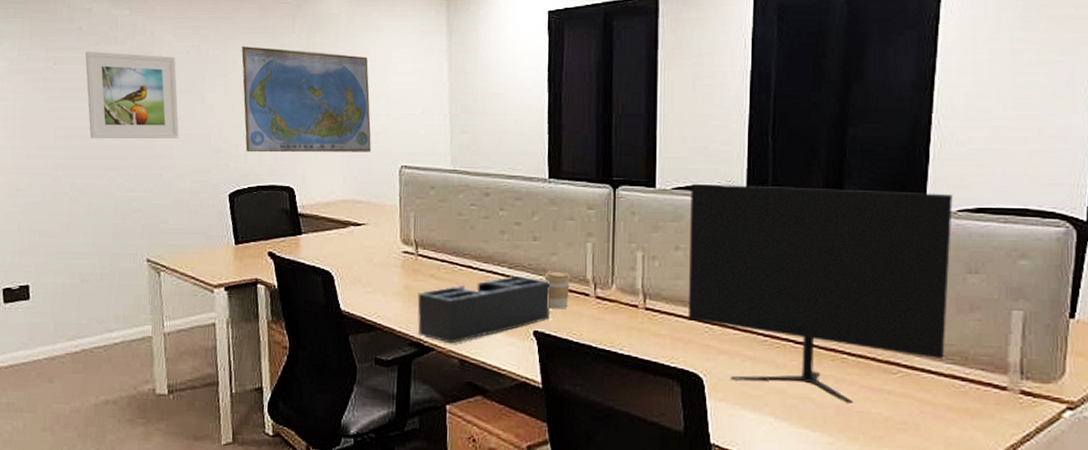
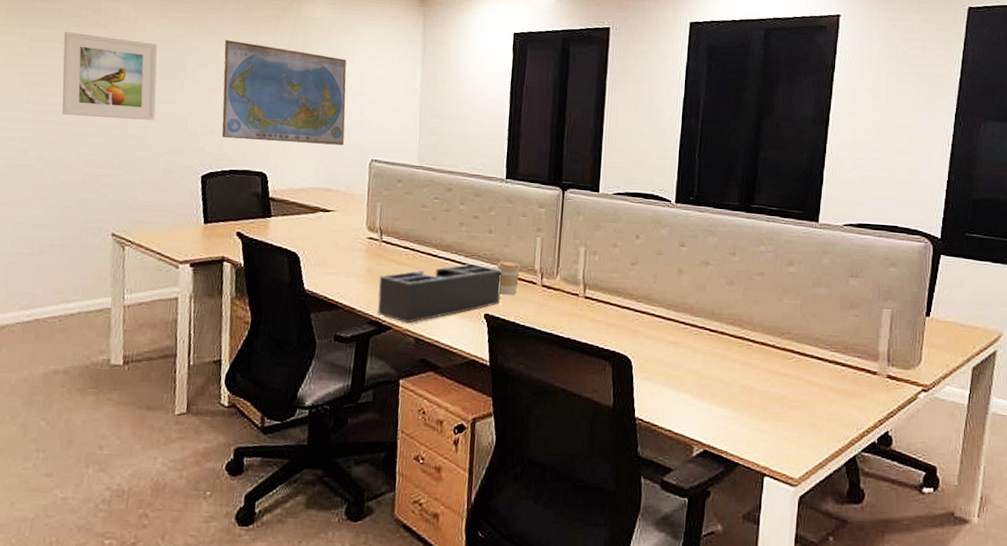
monitor: present [687,183,953,403] -> none [621,190,840,384]

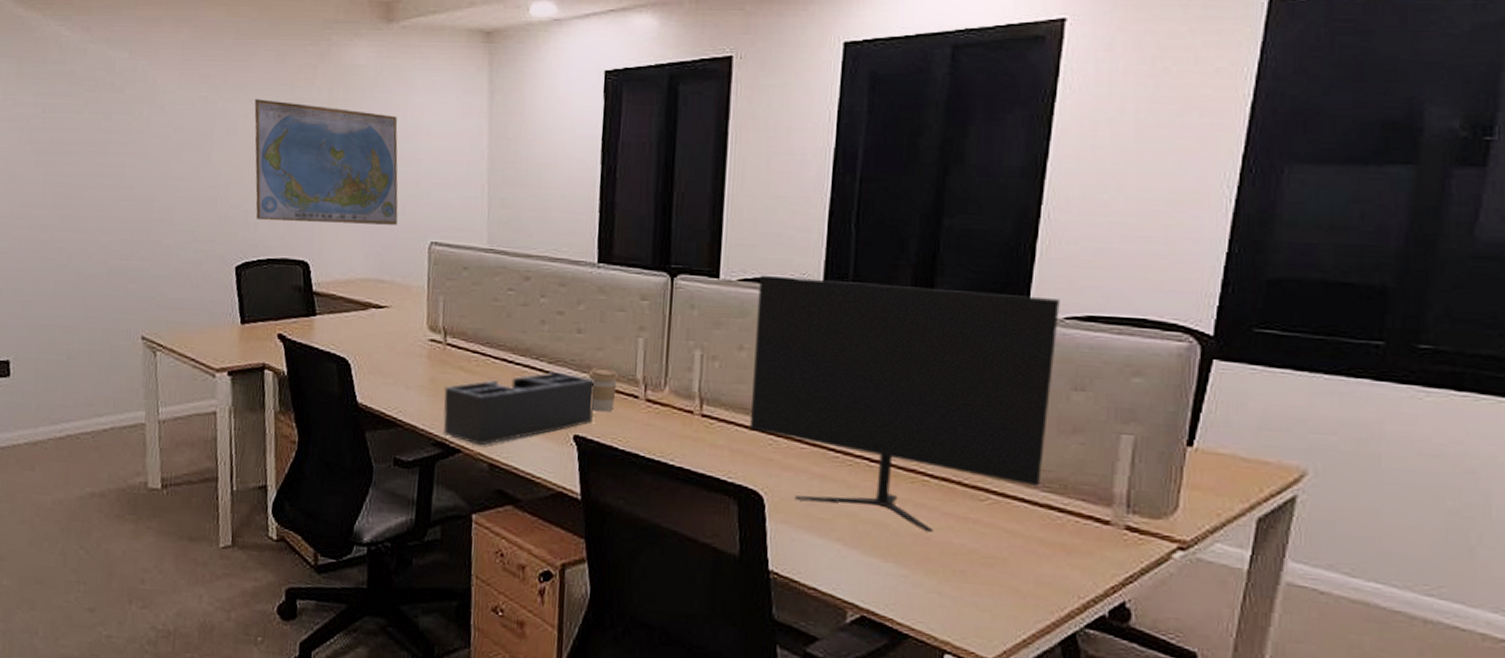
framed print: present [62,31,158,120] -> none [78,98,182,201]
monitor: none [621,190,840,384] -> present [749,274,1060,532]

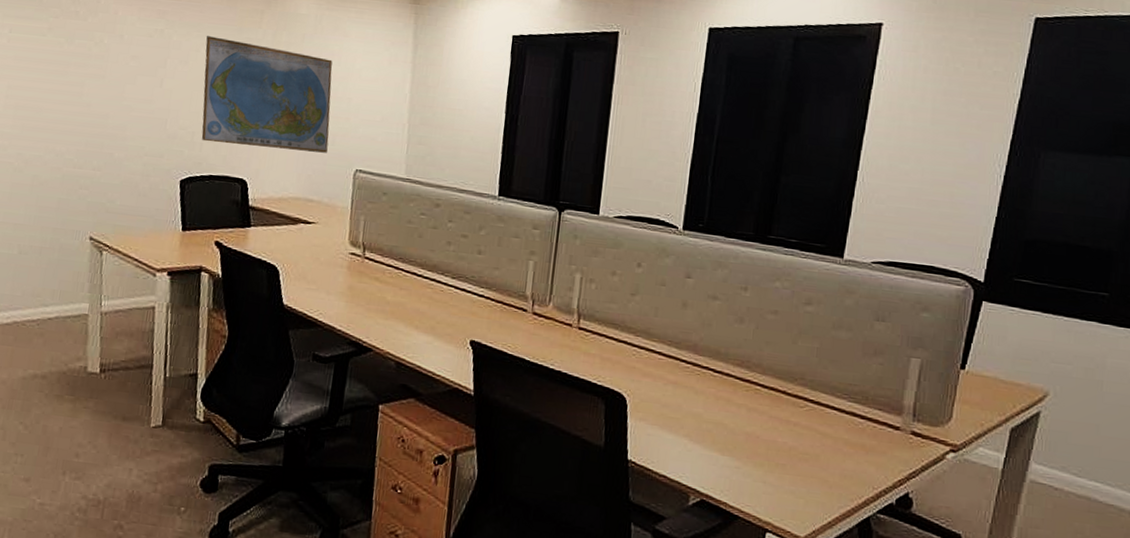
desk organizer: present [443,371,595,446] -> none [358,285,491,346]
coffee cup: present [588,366,619,412] -> none [485,283,511,322]
monitor: present [749,274,1060,532] -> none [617,213,869,432]

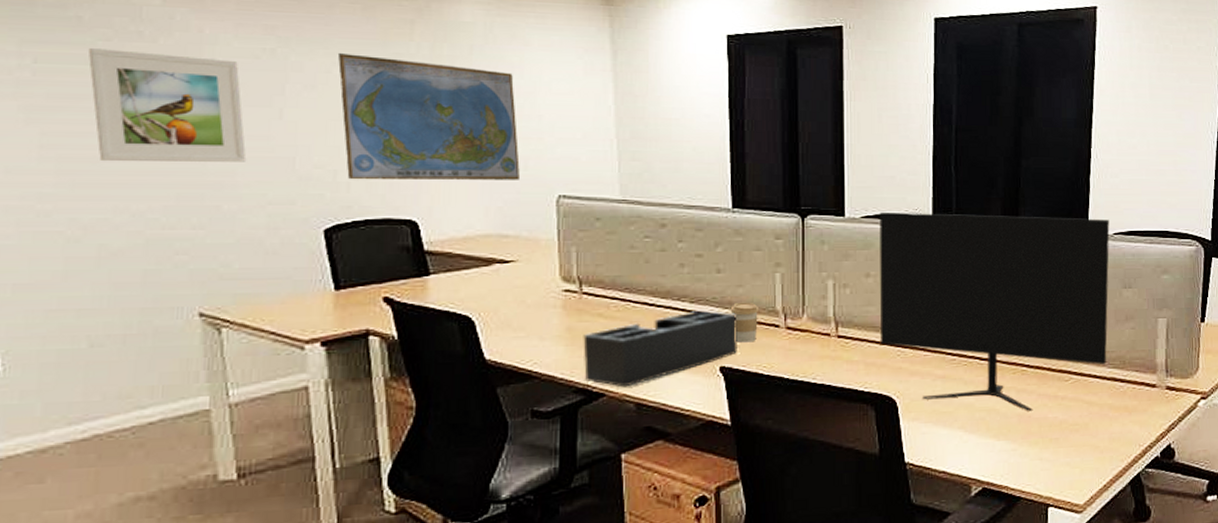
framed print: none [41,22,138,120] -> present [87,47,247,162]
desk organizer: none [358,285,491,346] -> present [583,310,739,388]
coffee cup: none [485,283,511,322] -> present [730,302,760,343]
monitor: none [617,213,869,432] -> present [879,211,1110,411]

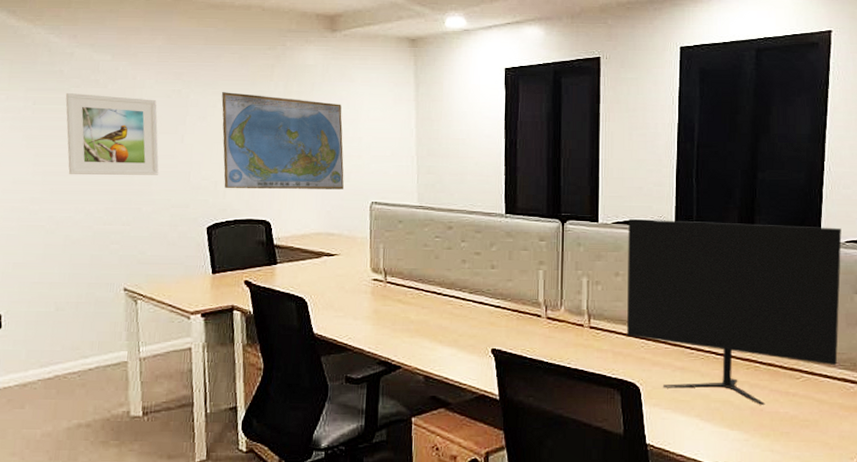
desk organizer: present [583,310,739,388] -> none [386,299,507,362]
coffee cup: present [730,302,760,343] -> none [501,294,525,329]

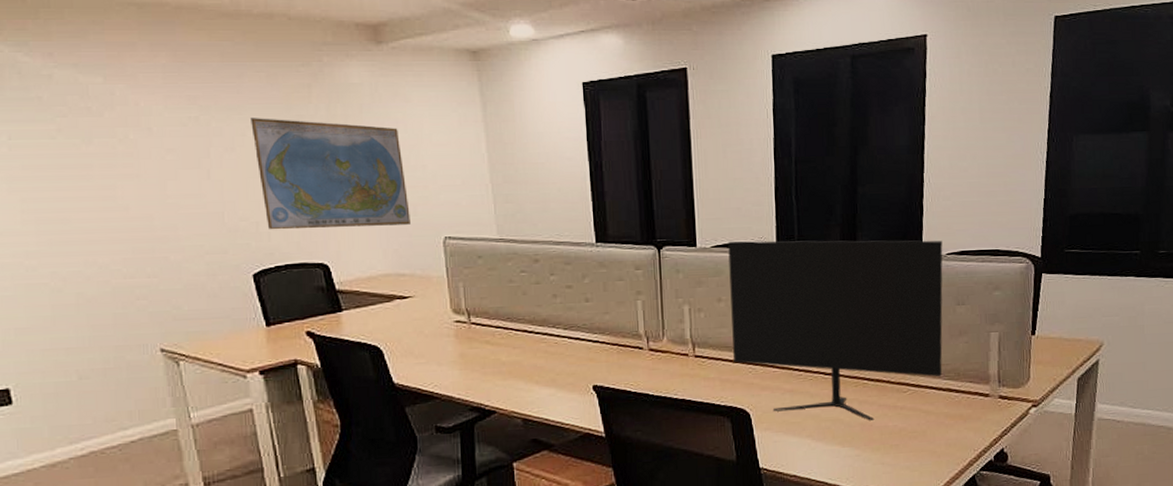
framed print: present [65,92,159,175] -> none [49,123,185,223]

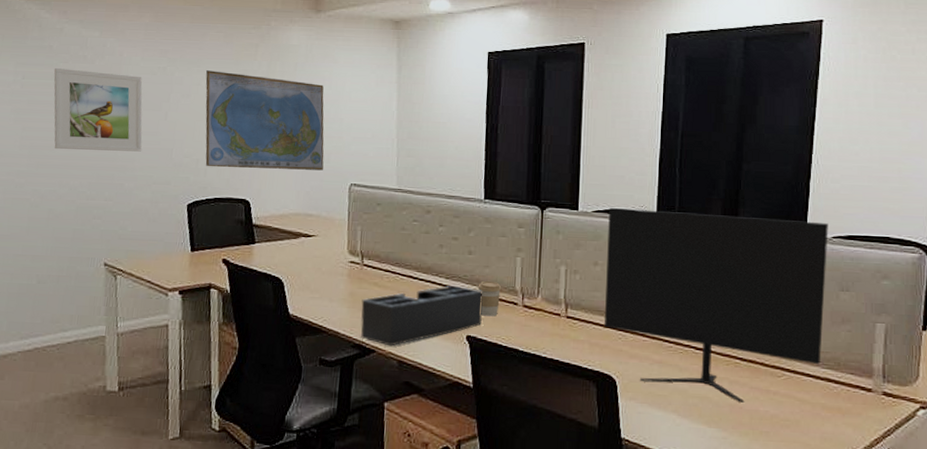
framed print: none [49,123,185,223] -> present [54,67,143,152]
desk organizer: none [474,335,608,405] -> present [360,285,483,347]
coffee cup: none [599,327,625,364] -> present [477,280,502,317]

